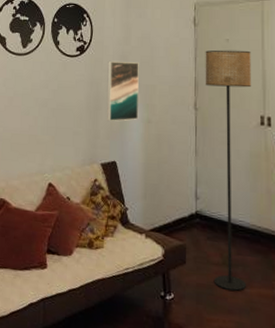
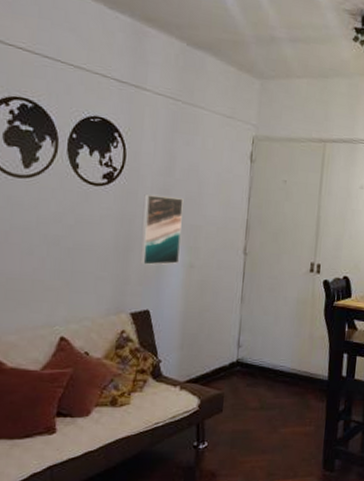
floor lamp: present [205,50,251,291] -> none [251,191,308,432]

